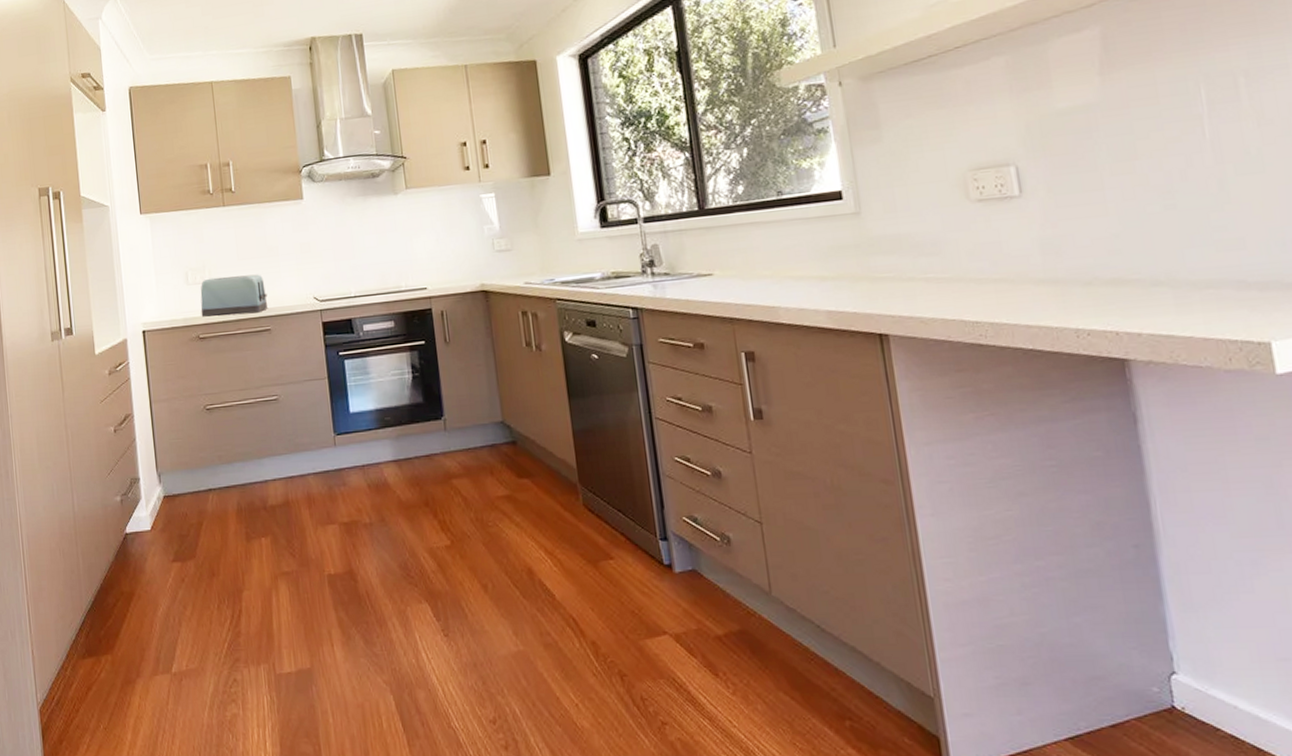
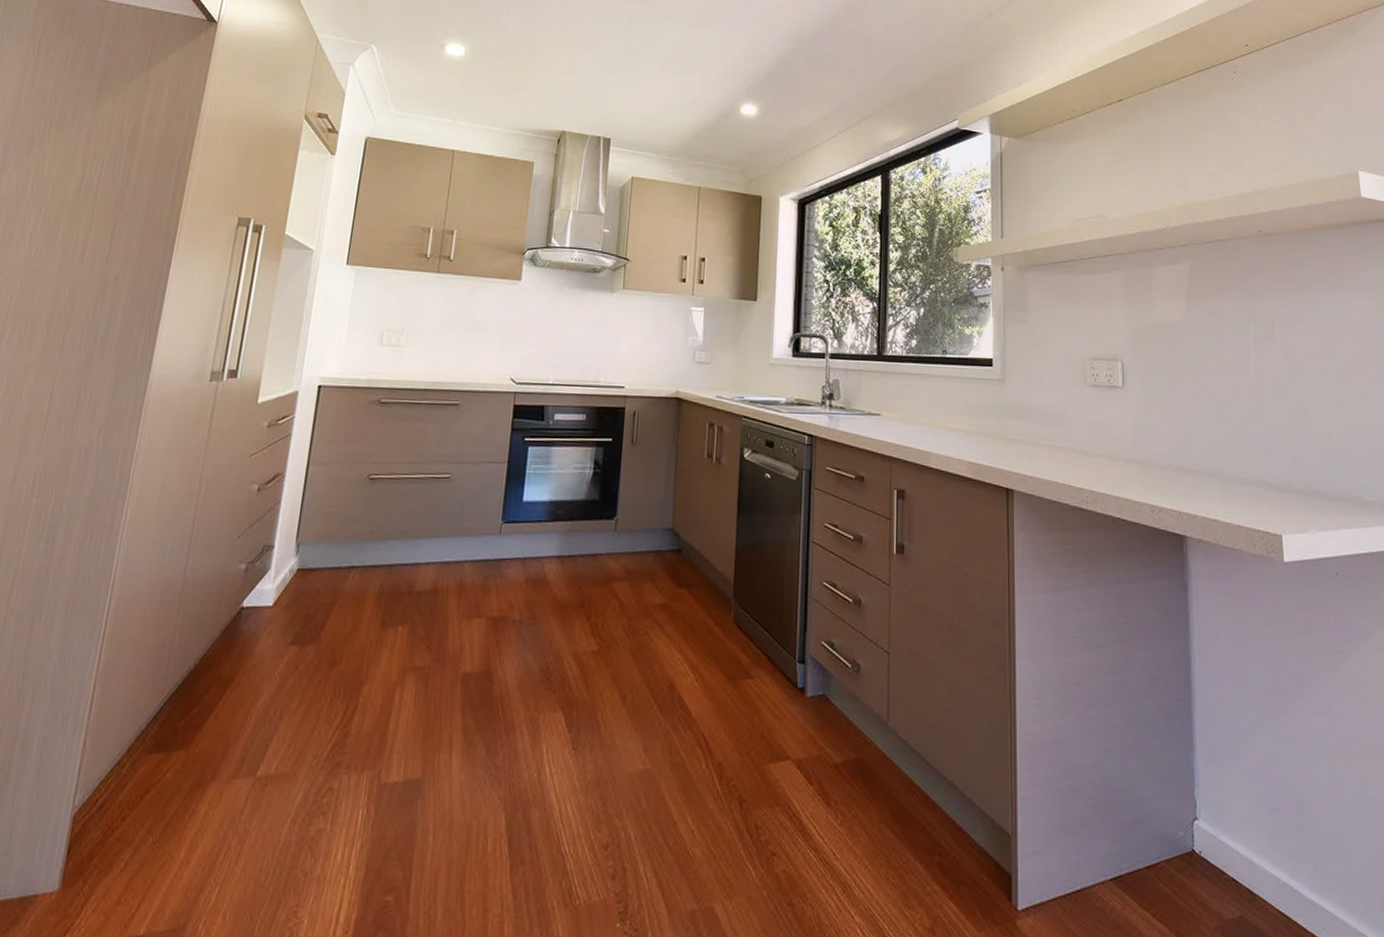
toaster: present [200,274,267,317] -> none [388,342,464,386]

